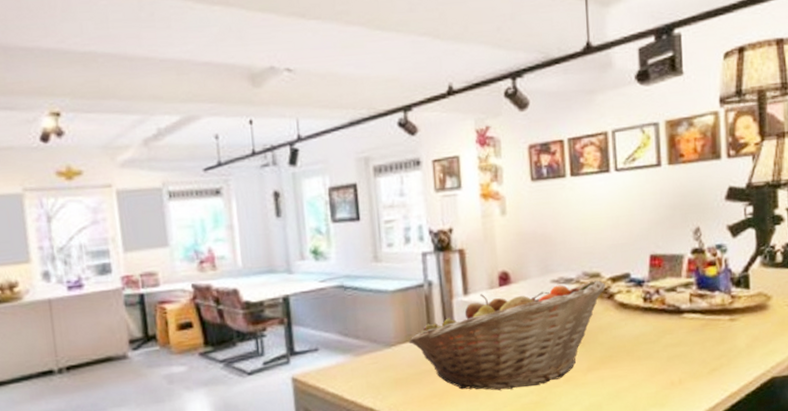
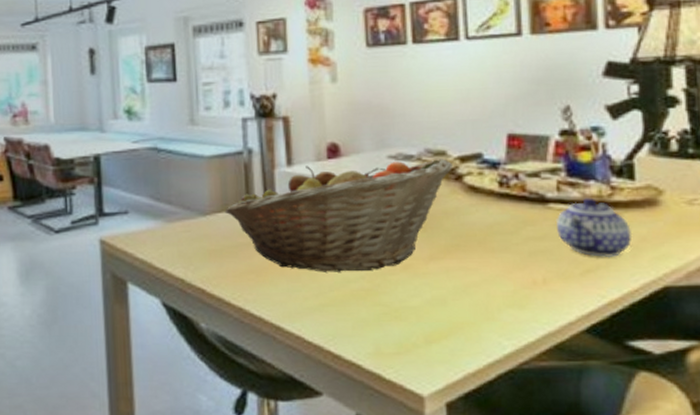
teapot: none [688,306,748,357] -> present [555,197,633,258]

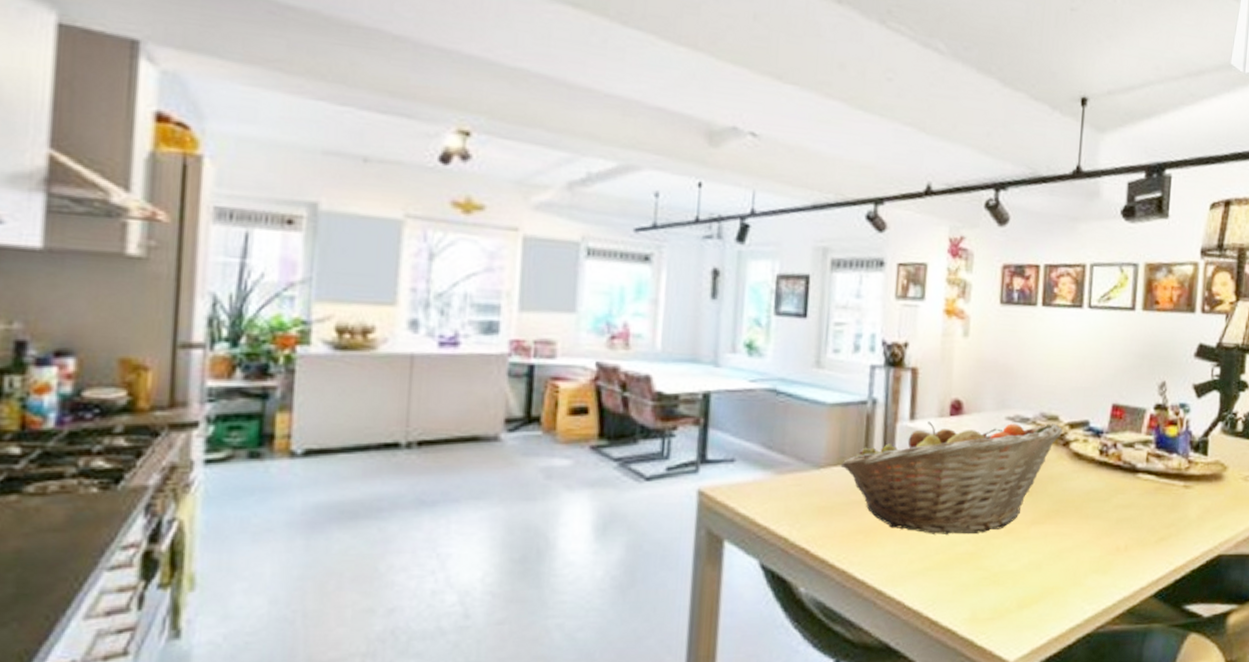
teapot: present [555,197,633,258] -> none [1141,470,1200,527]

